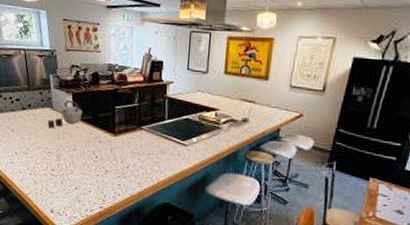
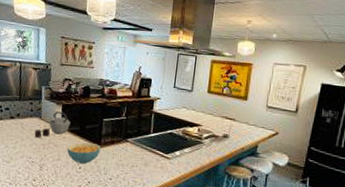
cereal bowl: none [81,131,115,153] -> present [67,142,101,164]

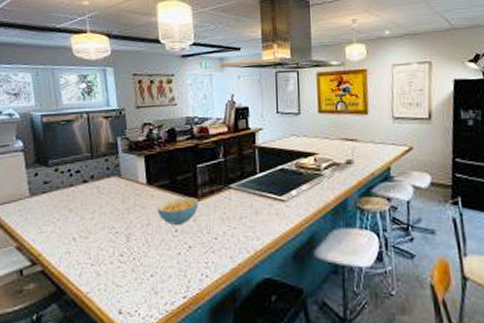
kettle: present [34,111,71,138] -> none [115,164,157,202]

